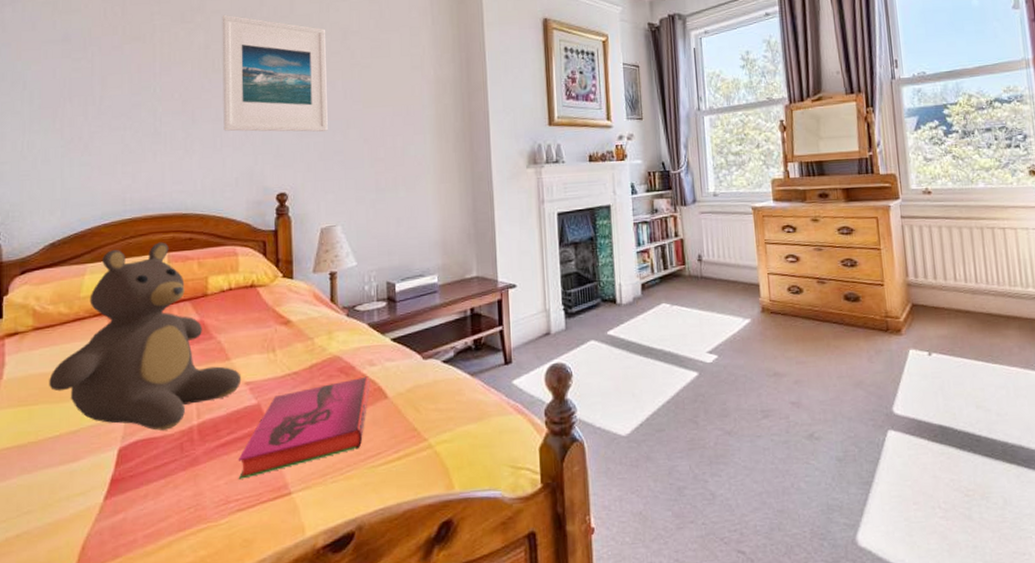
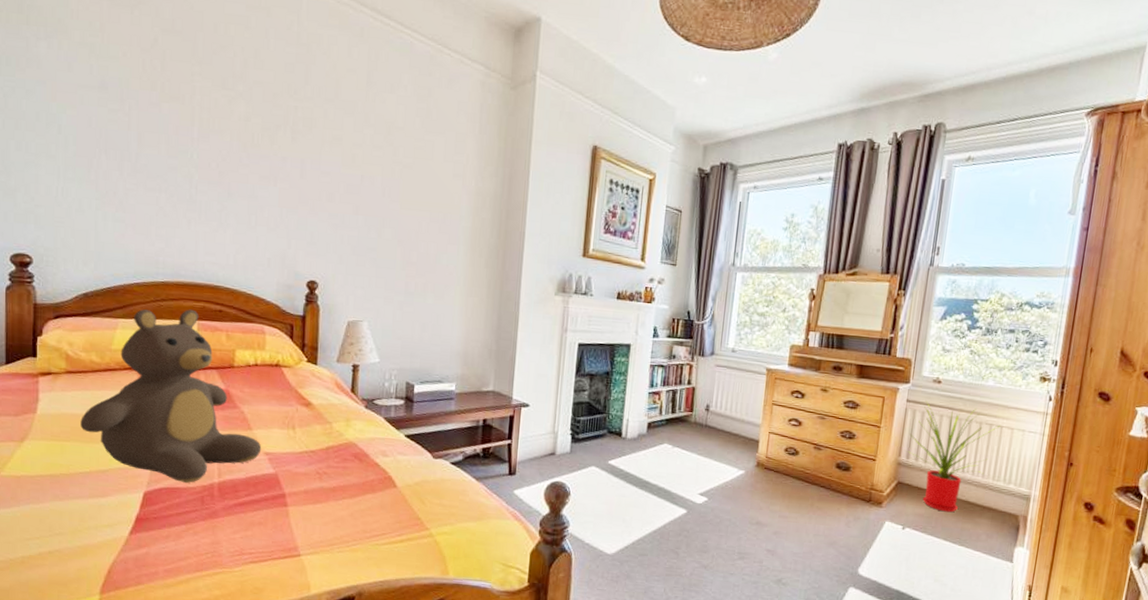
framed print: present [222,14,328,132] -> none [259,87,369,226]
hardback book: present [238,376,370,479] -> none [253,465,382,537]
house plant: none [912,214,1002,329] -> present [906,400,1000,513]

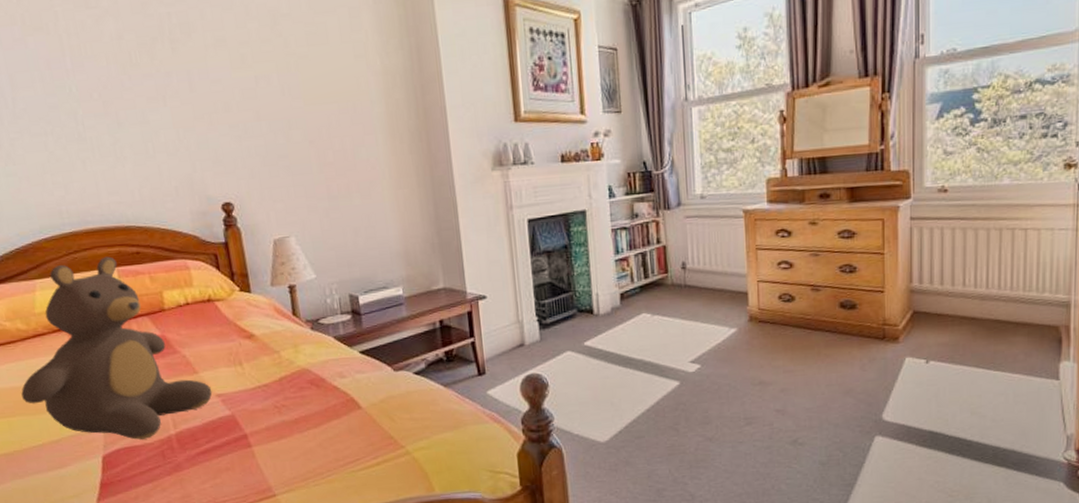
house plant: present [906,400,1000,513] -> none [918,214,1024,336]

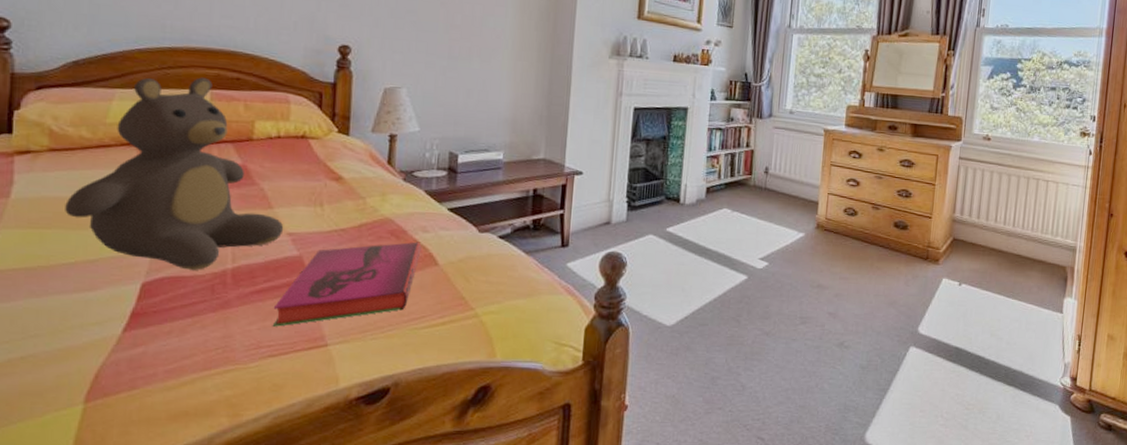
hardback book: none [220,388,343,483] -> present [272,242,422,327]

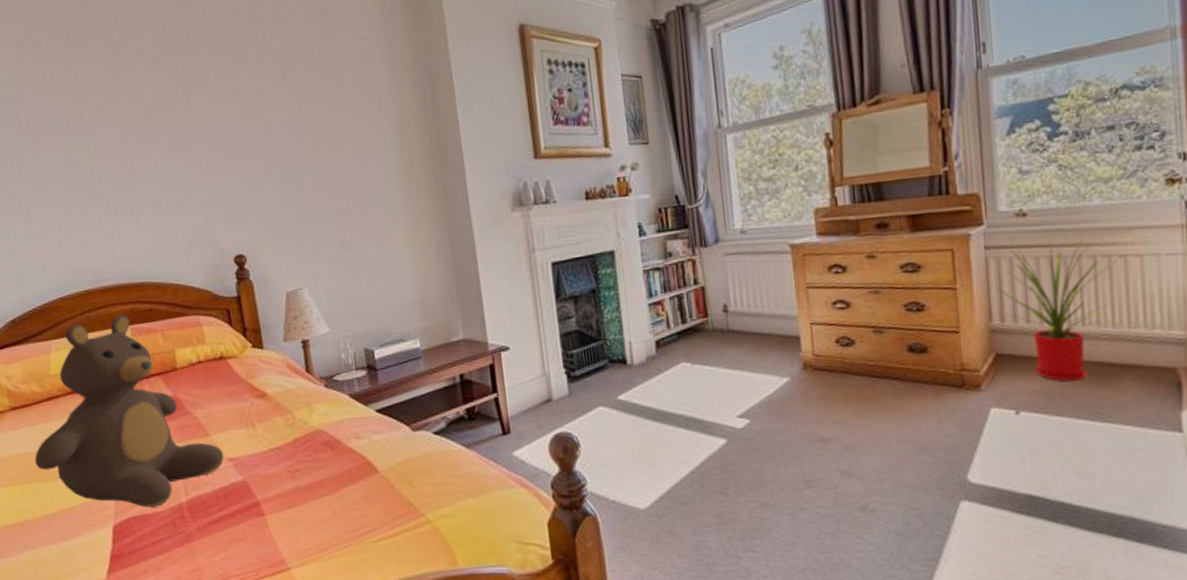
hardback book: present [272,242,422,327] -> none [231,450,359,555]
house plant: none [960,157,1046,267] -> present [998,239,1123,382]

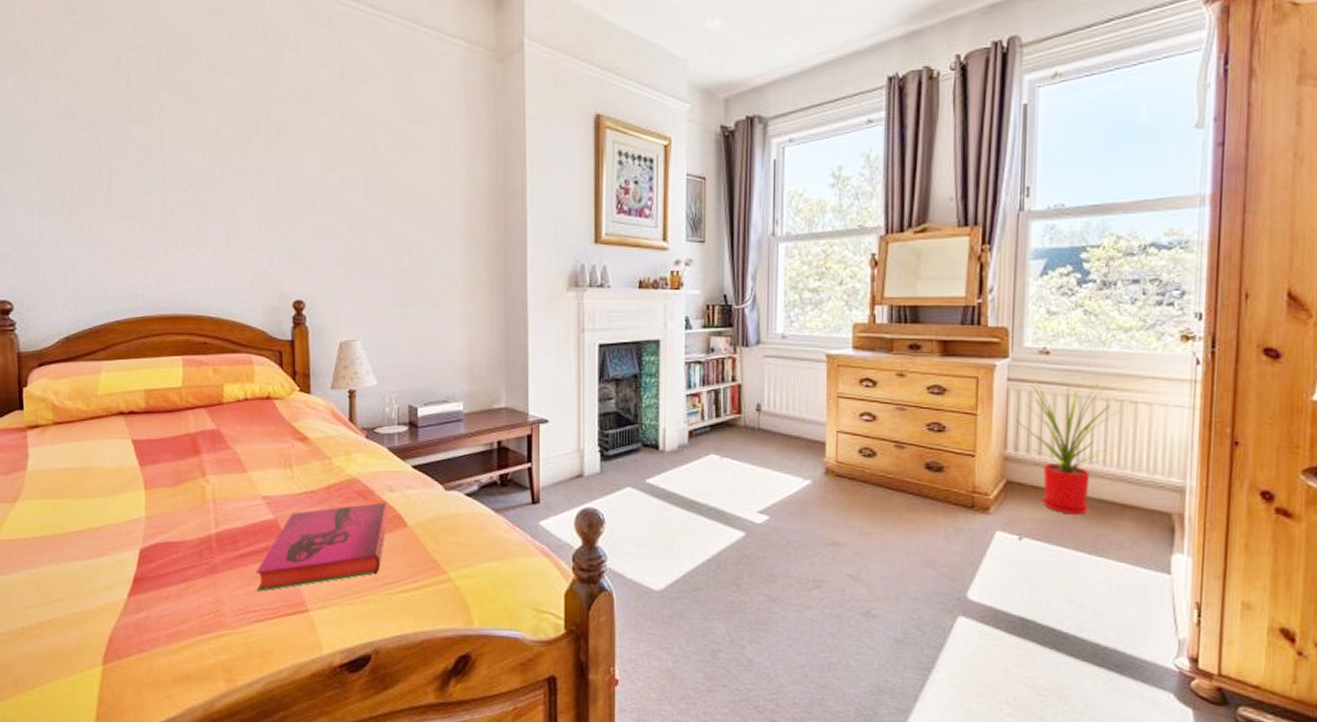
teddy bear: present [34,314,224,508] -> none [71,344,259,536]
hardback book: none [231,450,359,555] -> present [256,502,390,592]

